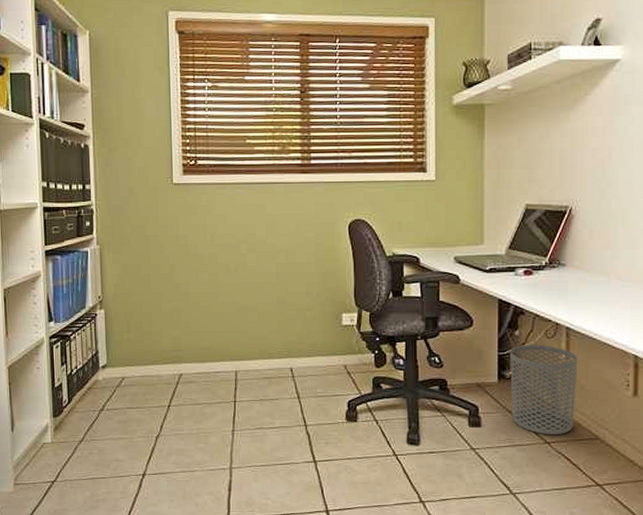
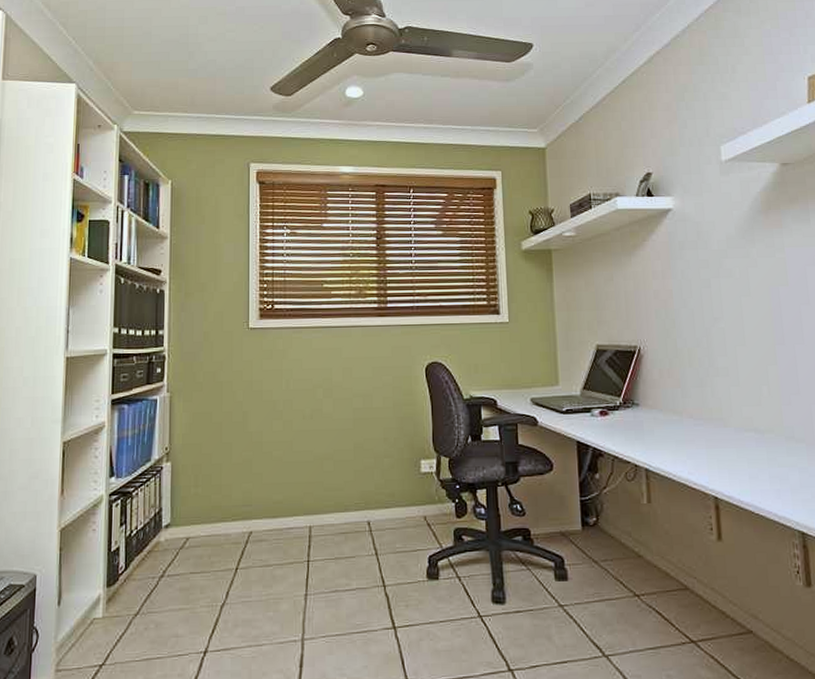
waste bin: present [510,345,578,435] -> none [592,488,662,587]

